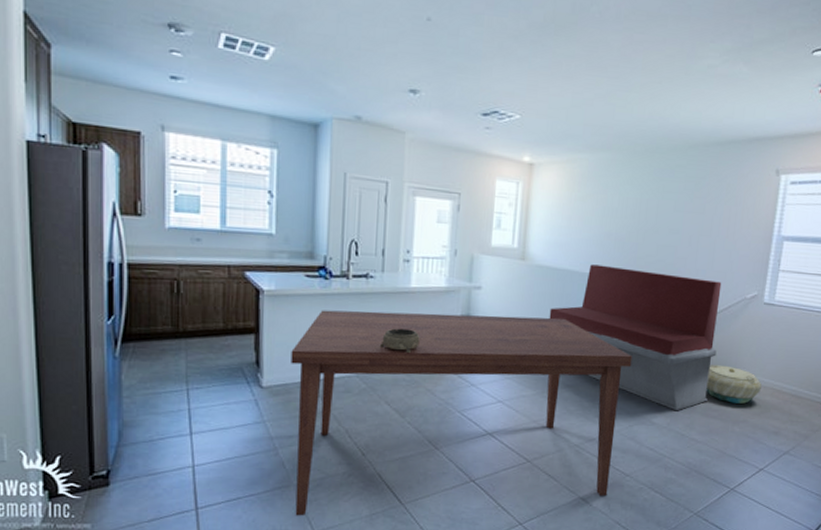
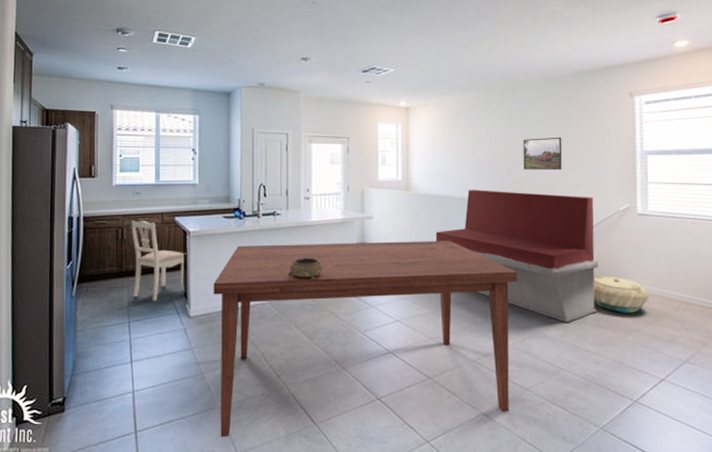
dining chair: none [189,272,259,368] -> present [131,221,186,302]
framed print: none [653,212,698,250] -> present [523,136,563,170]

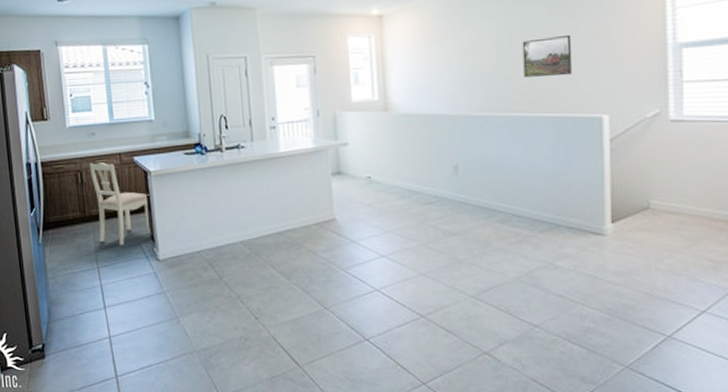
dining table: present [213,240,518,438] -> none [180,164,521,381]
decorative bowl: present [288,258,322,279] -> none [259,192,296,216]
bench: present [435,190,599,323] -> none [421,103,621,252]
basket: present [593,276,649,313] -> none [614,195,685,237]

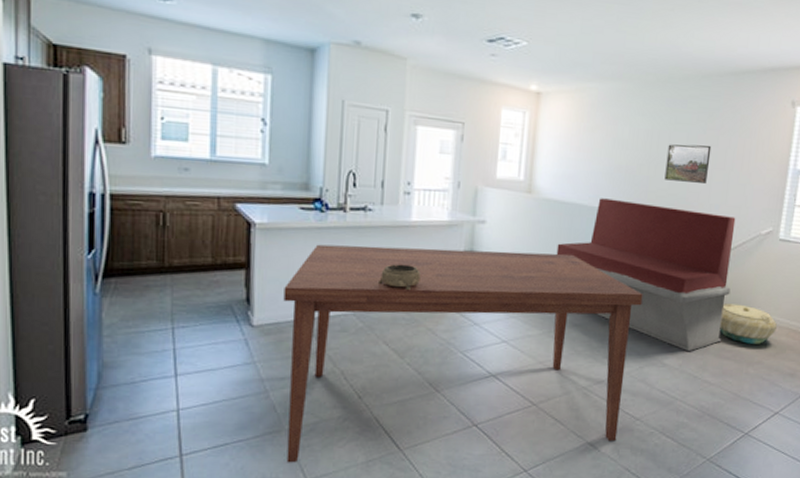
dining chair: present [89,162,151,246] -> none [176,204,250,306]
dining table: none [180,164,521,381] -> present [283,244,643,463]
decorative bowl: none [259,192,296,216] -> present [379,264,421,290]
bench: none [421,103,621,252] -> present [556,198,736,352]
basket: none [614,195,685,237] -> present [719,303,777,344]

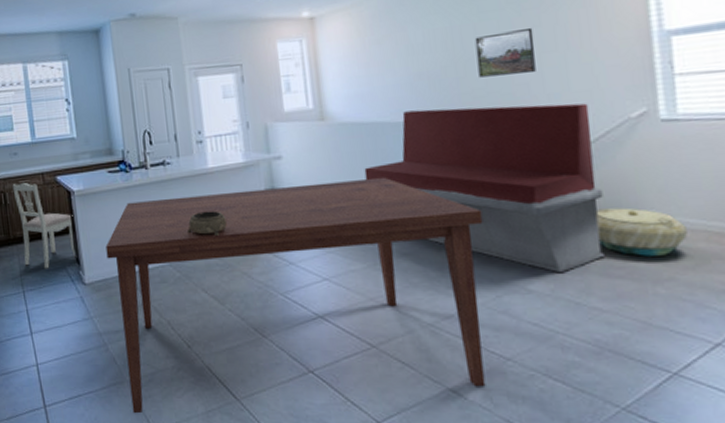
dining chair: none [176,204,250,306] -> present [12,183,76,269]

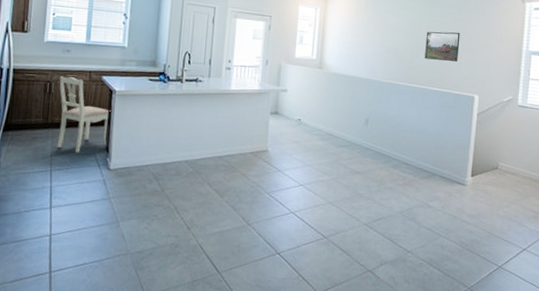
dining table: present [105,177,486,414] -> none [130,107,411,281]
decorative bowl: present [188,210,227,236] -> none [205,122,237,143]
bench: present [364,103,605,274] -> none [341,73,482,197]
basket: present [595,207,687,257] -> none [473,157,520,191]

